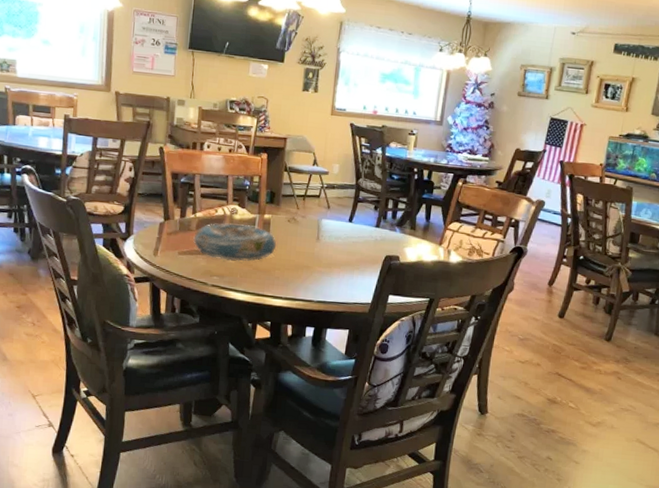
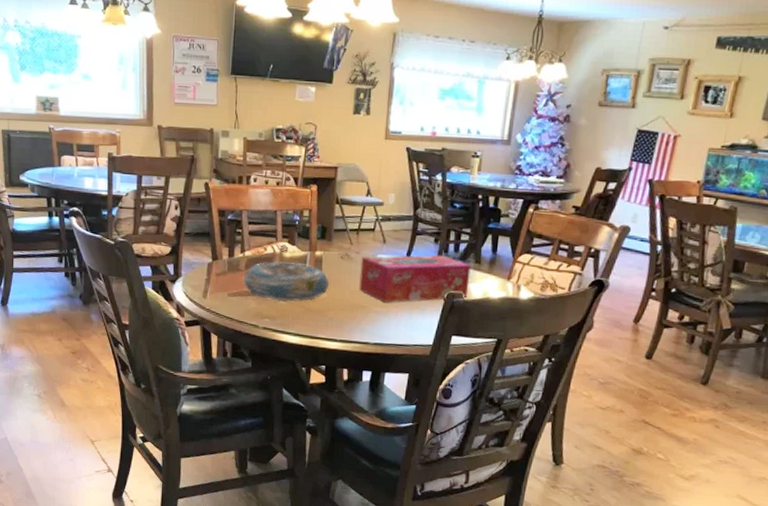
tissue box: none [304,220,407,264] -> present [359,255,471,303]

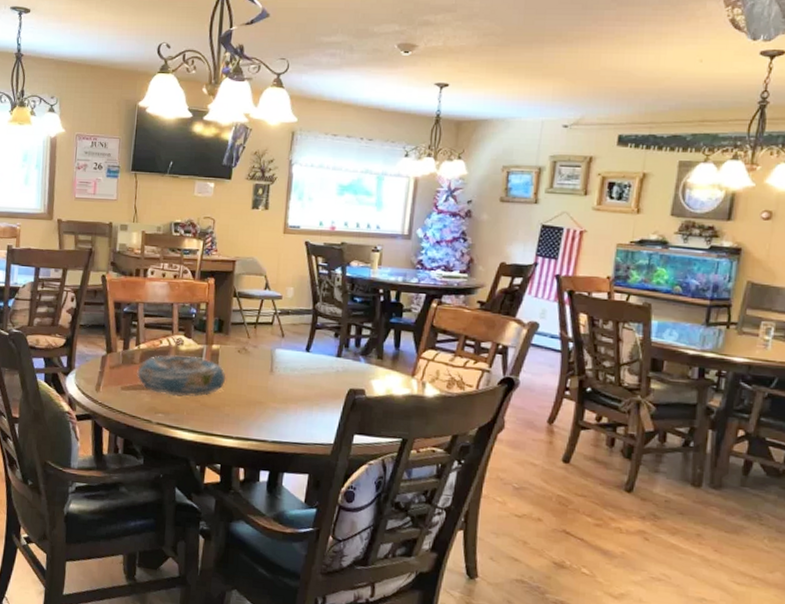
tissue box: present [359,255,471,303] -> none [256,349,373,399]

